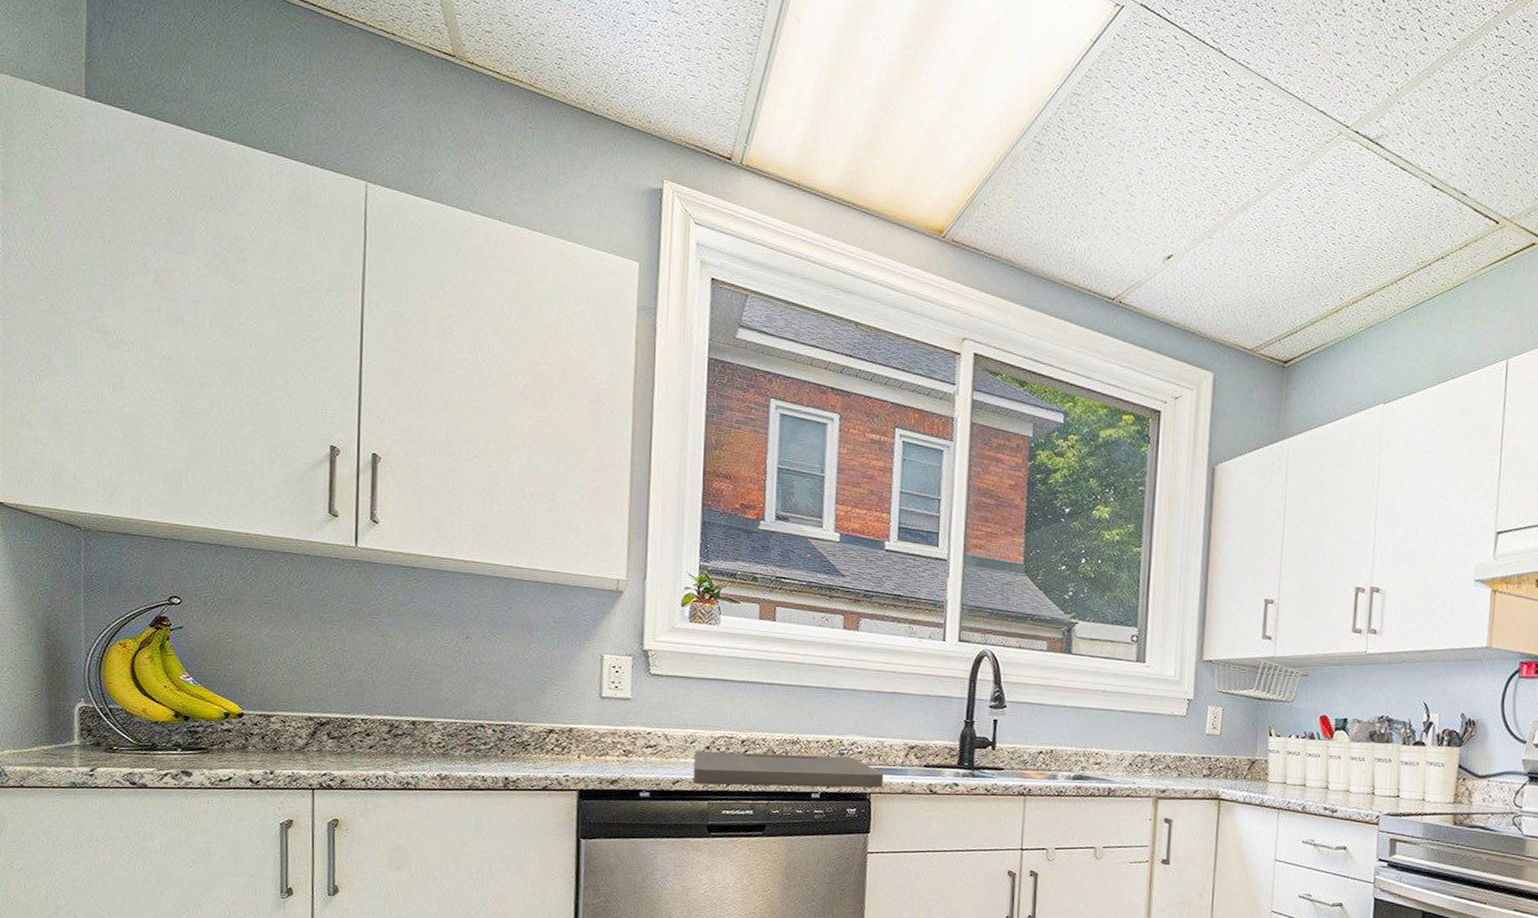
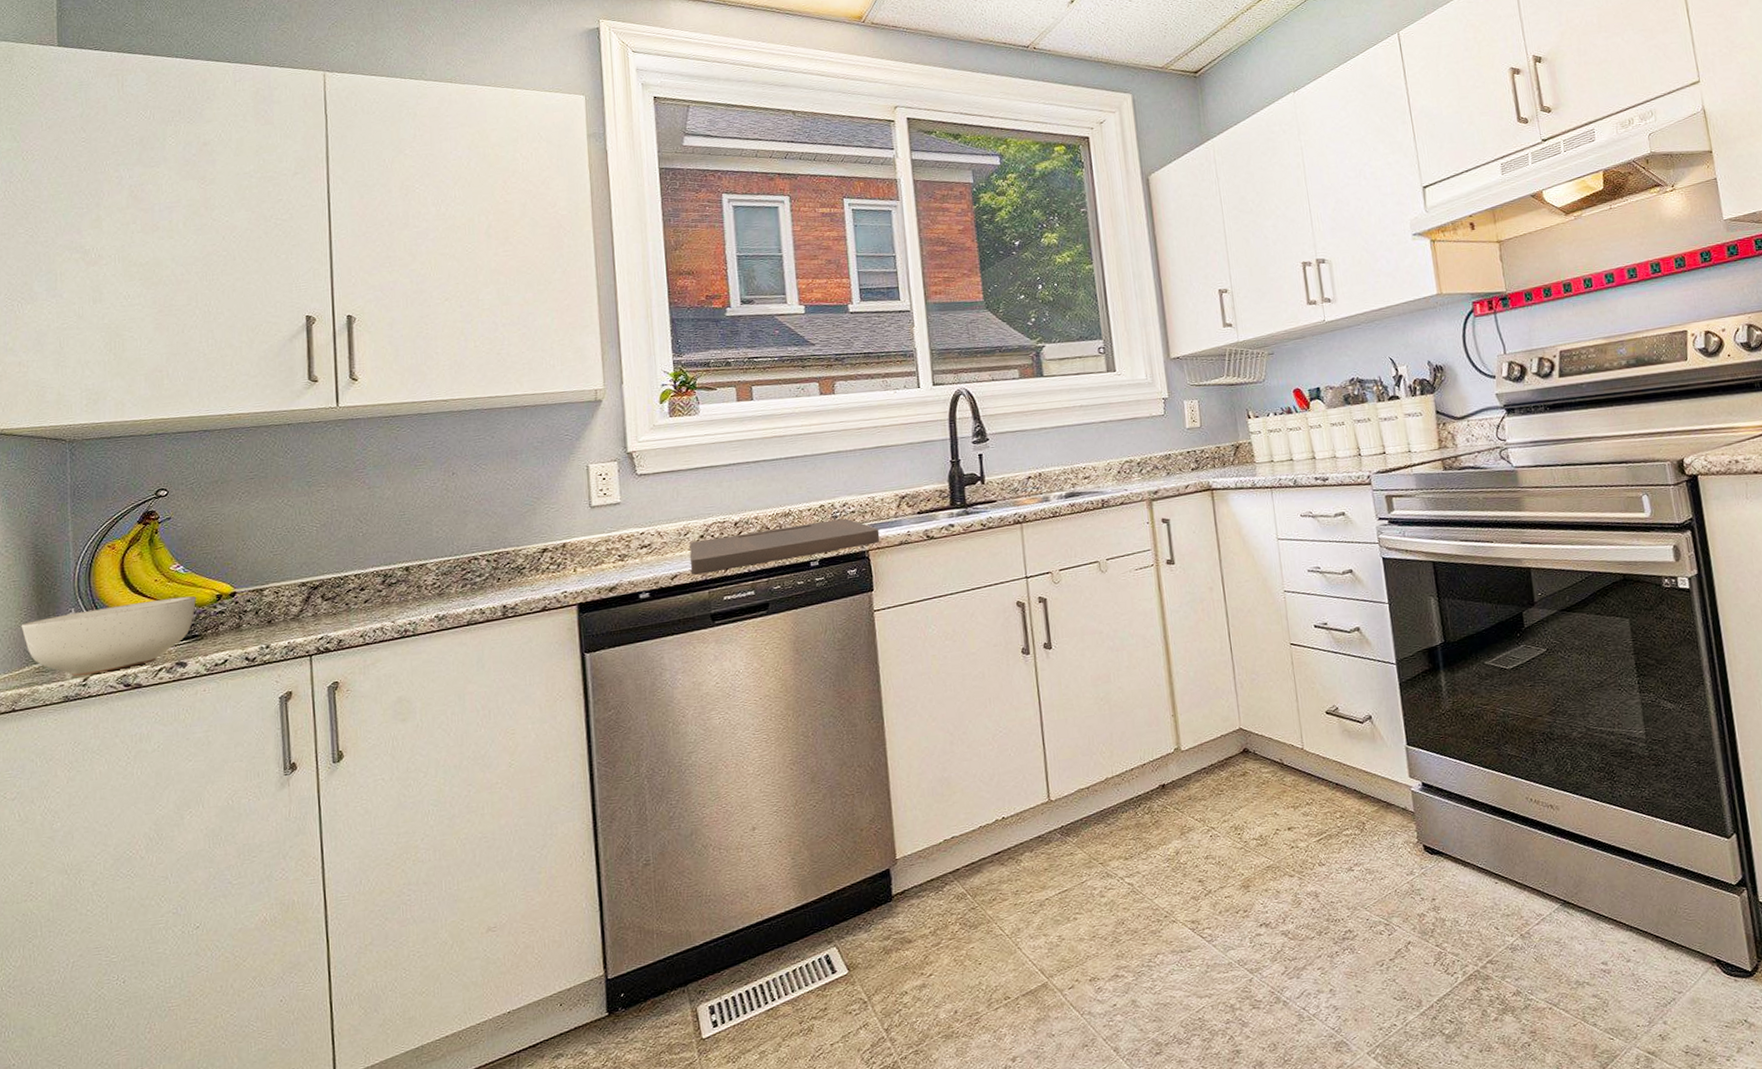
bowl: none [31,703,205,767] -> present [21,596,197,676]

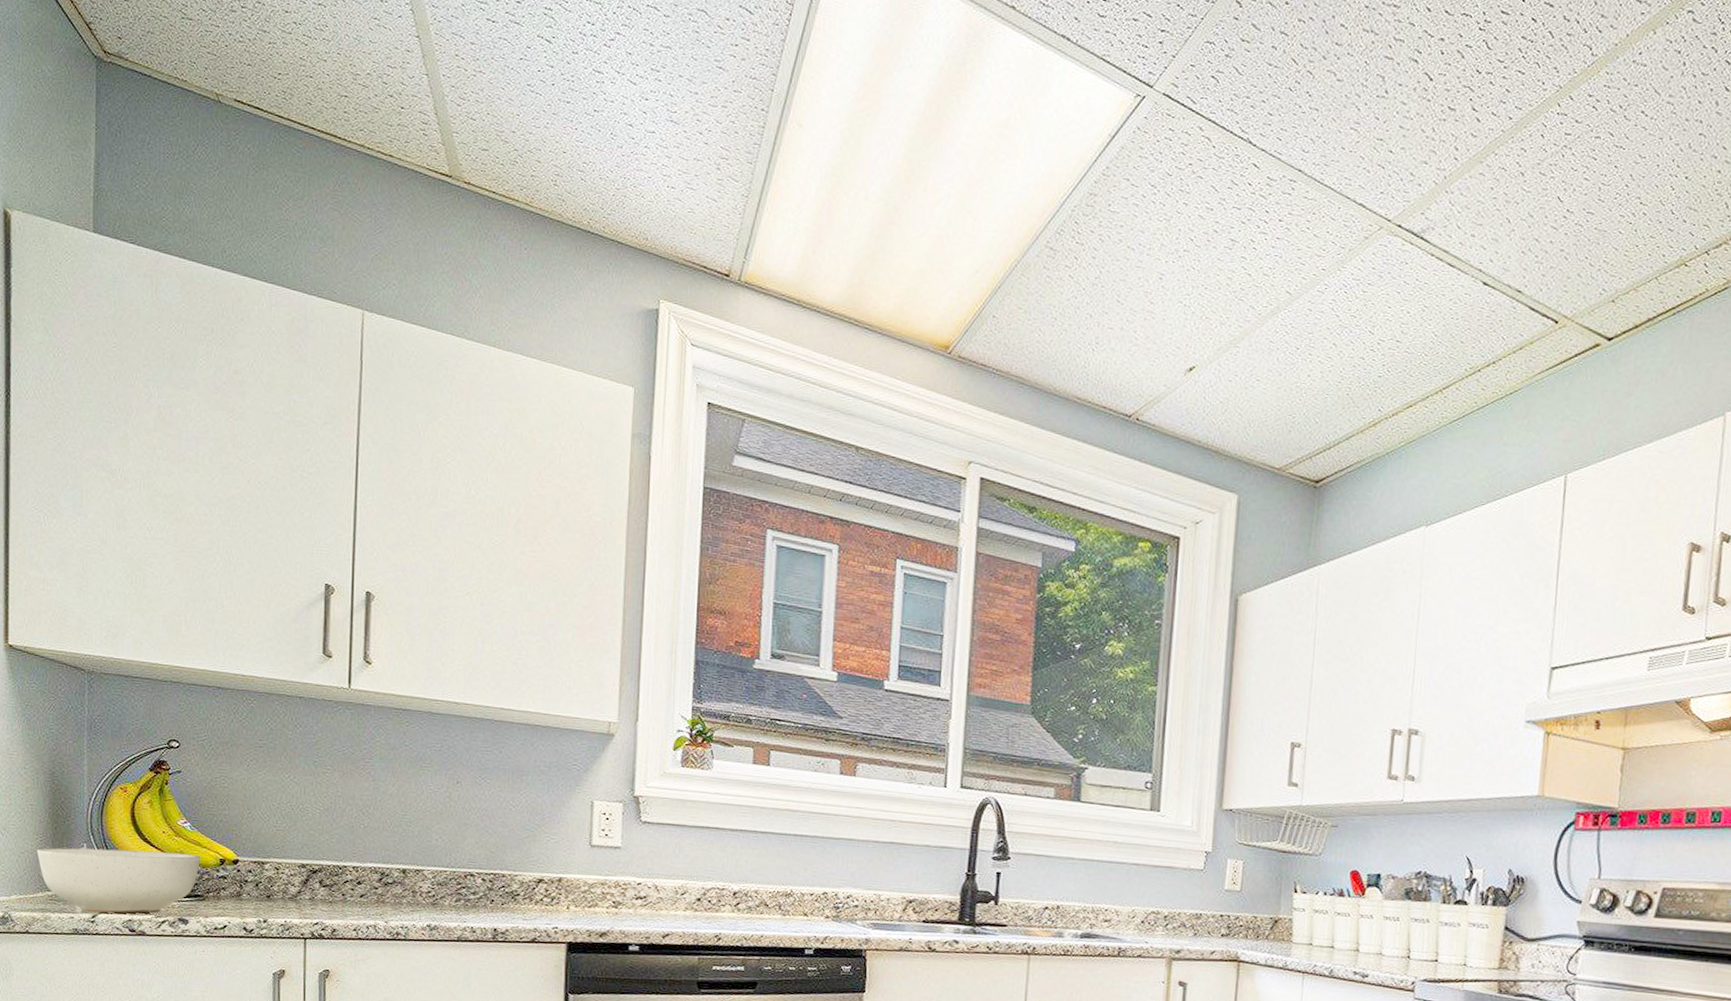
cutting board: present [690,518,880,575] -> none [684,903,880,945]

